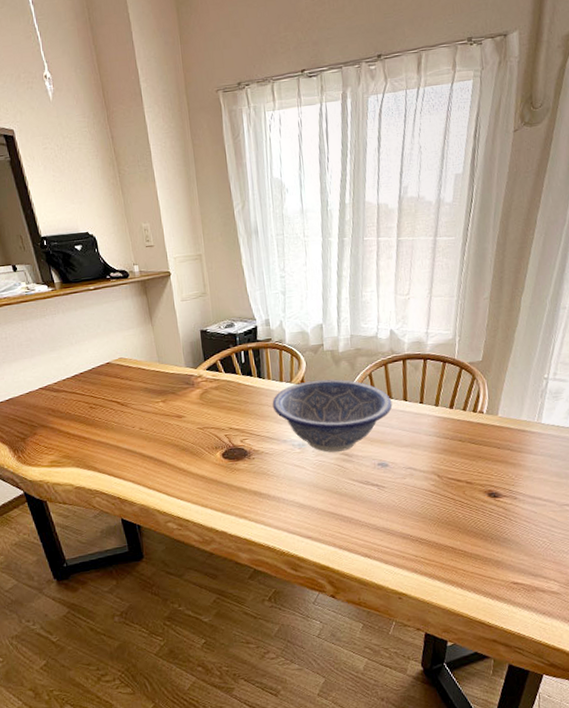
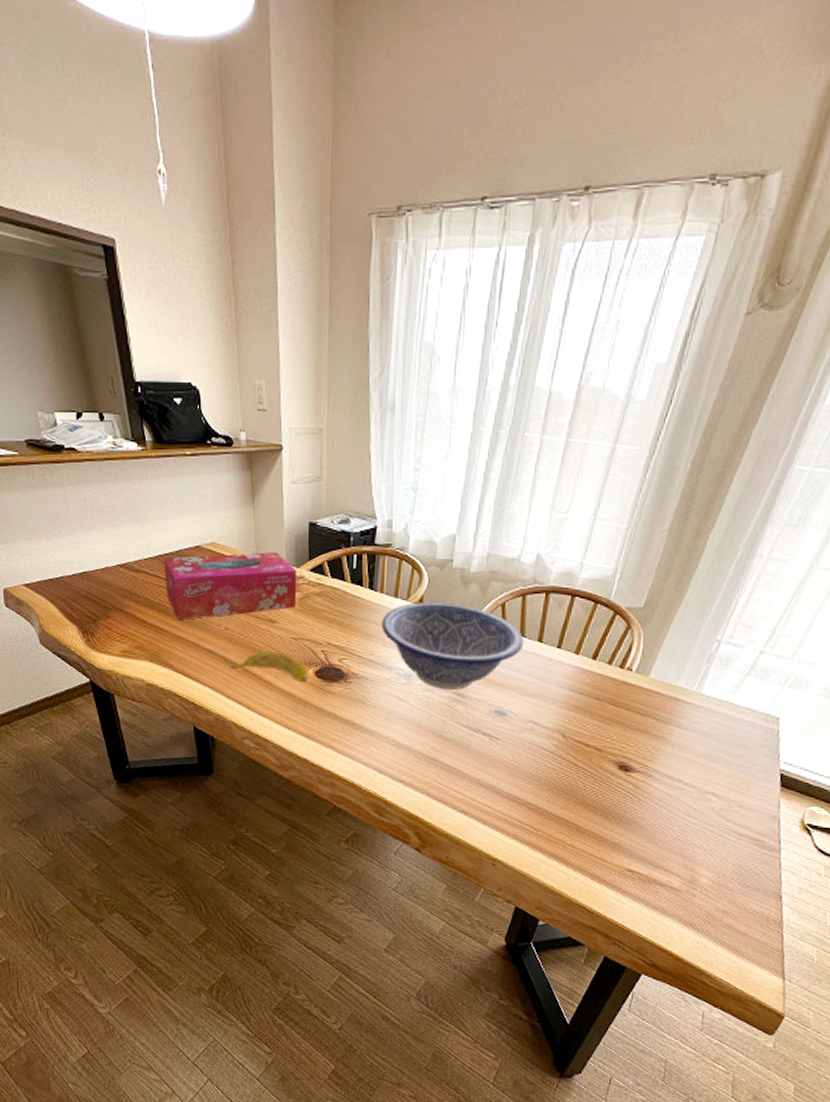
tissue box: none [79,358,199,427] -> present [163,551,297,620]
banana: none [144,442,216,464] -> present [227,651,307,682]

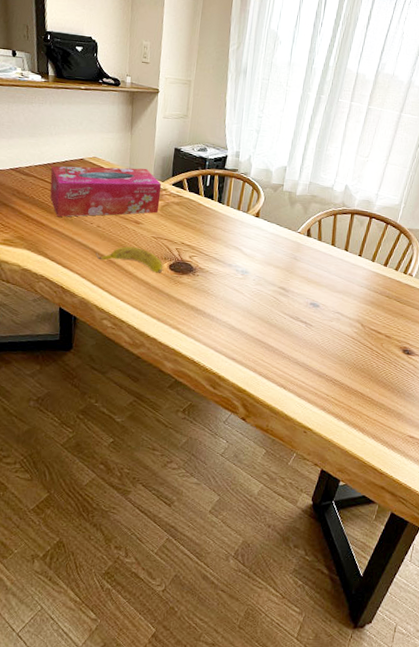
decorative bowl: present [381,601,524,690] -> none [225,215,335,285]

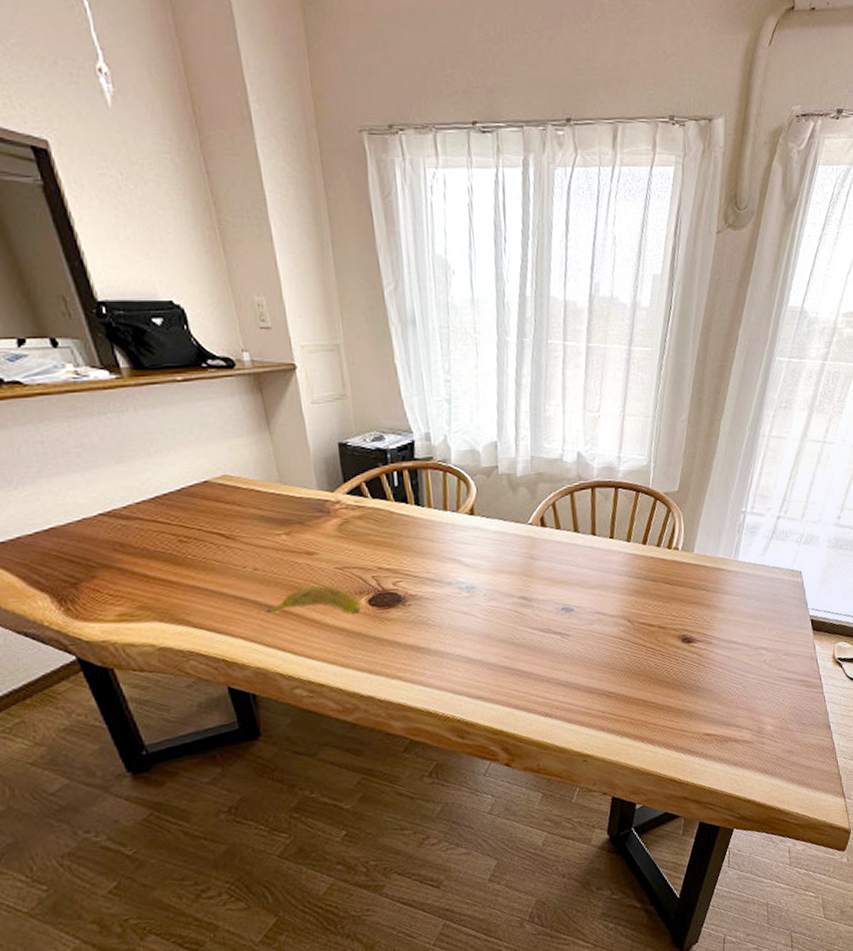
tissue box: present [50,166,161,217] -> none [161,477,336,567]

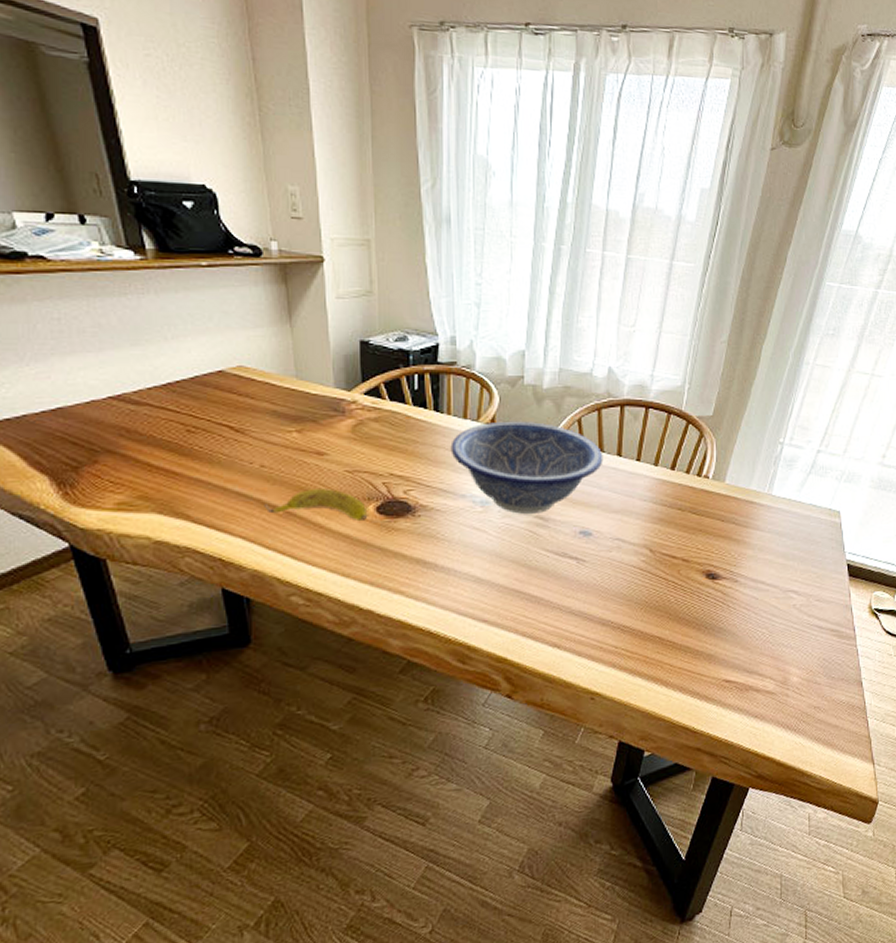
decorative bowl: none [433,508,579,596] -> present [450,421,603,514]

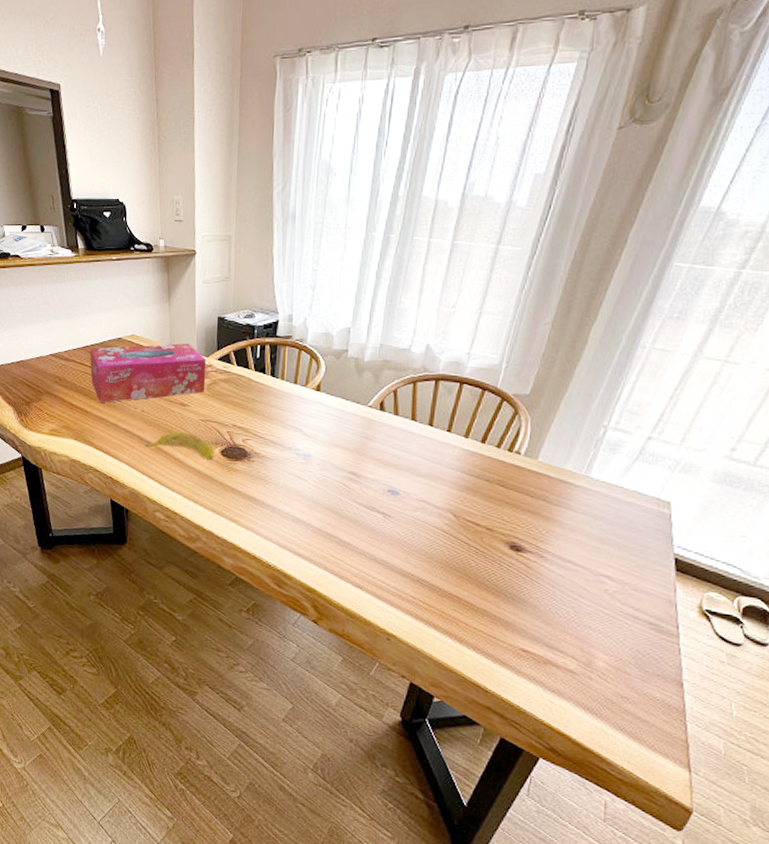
tissue box: none [173,374,349,459] -> present [89,343,206,403]
decorative bowl: present [450,421,603,514] -> none [282,387,415,470]

